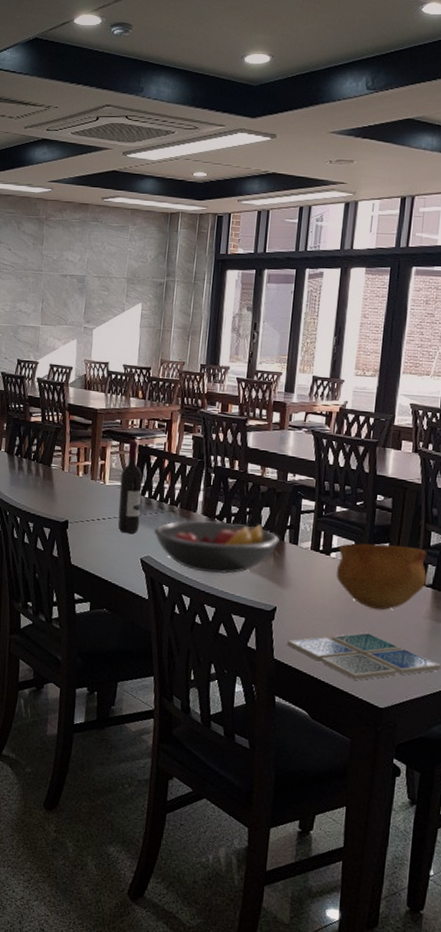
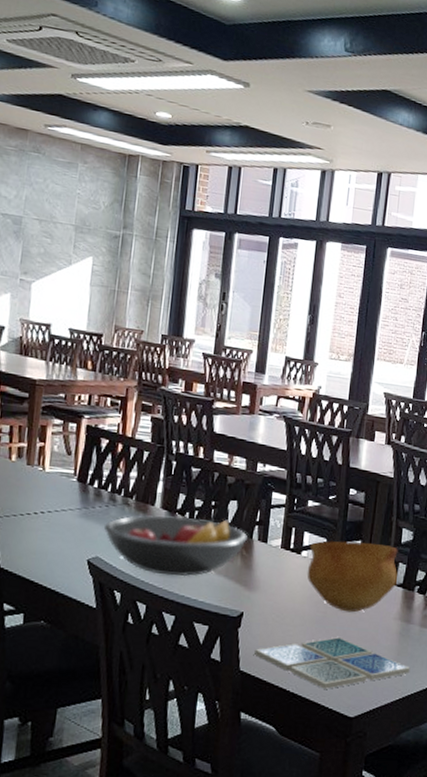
wine bottle: present [117,440,143,534] -> none [59,419,92,531]

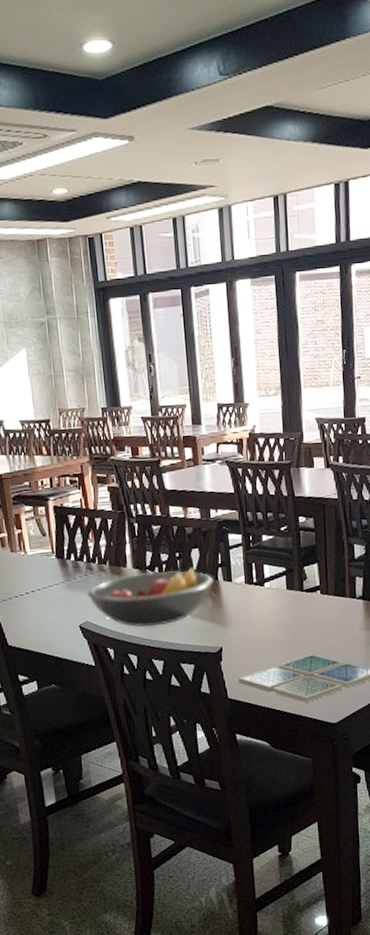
bowl: present [307,541,398,613] -> none [270,563,356,631]

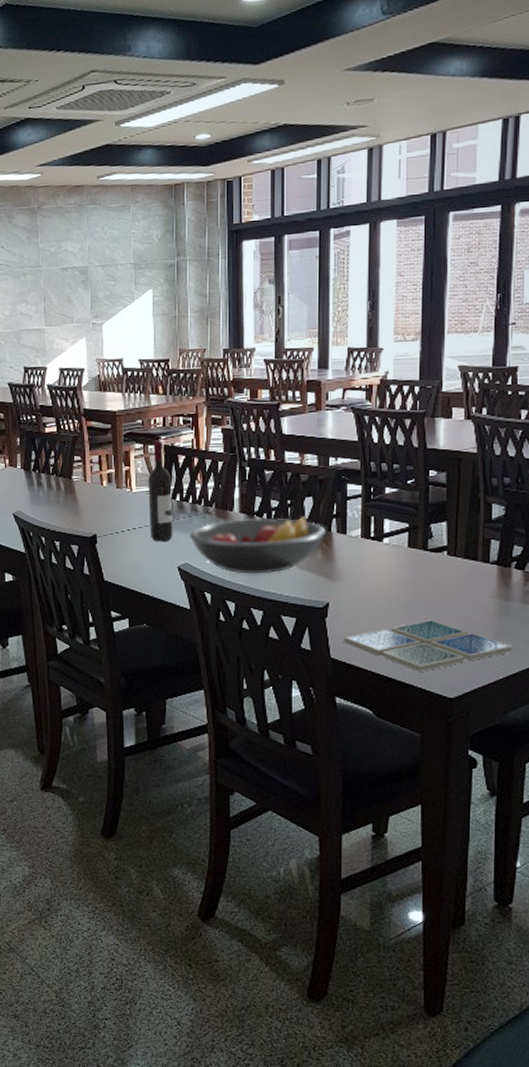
wine bottle: none [41,502,72,603] -> present [148,441,173,542]

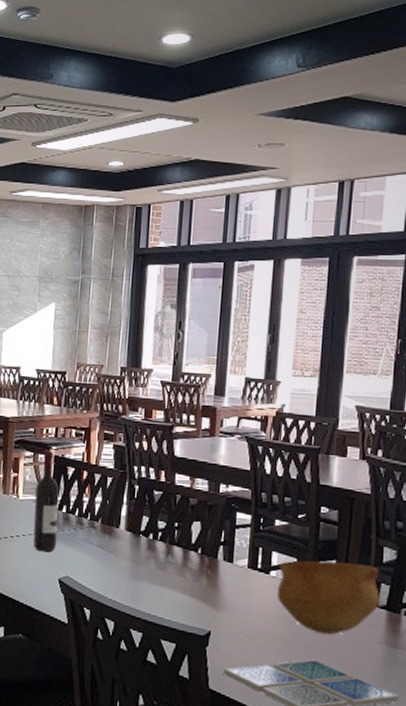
fruit bowl: present [189,516,327,574] -> none [72,537,213,596]
bowl: none [390,522,490,595] -> present [276,560,380,635]

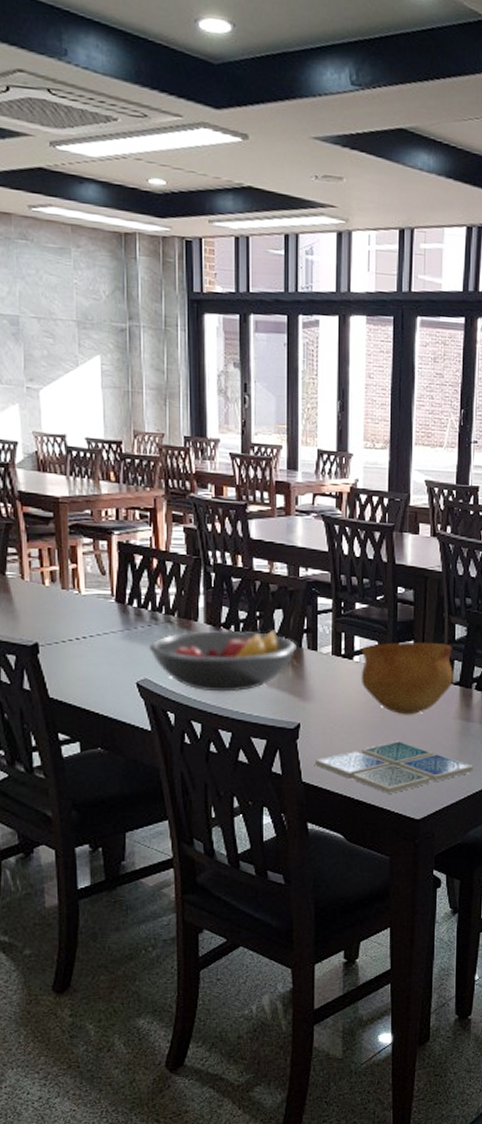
wine bottle: present [33,451,60,552] -> none [100,536,130,654]
fruit bowl: none [72,537,213,596] -> present [148,629,298,692]

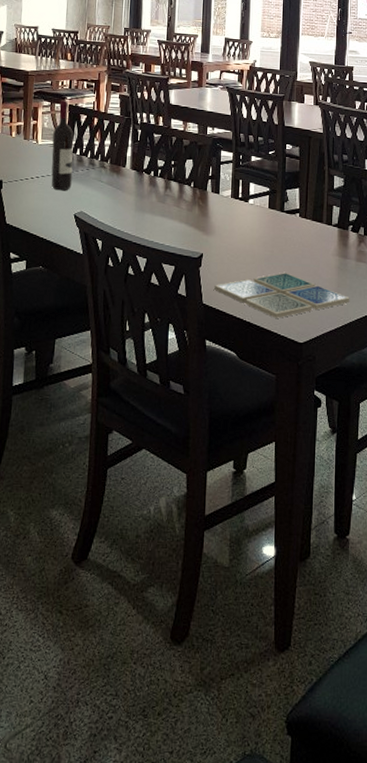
wine bottle: none [100,536,130,654] -> present [51,100,74,191]
fruit bowl: present [148,629,298,692] -> none [86,174,204,225]
bowl: present [361,641,453,715] -> none [254,188,332,251]

